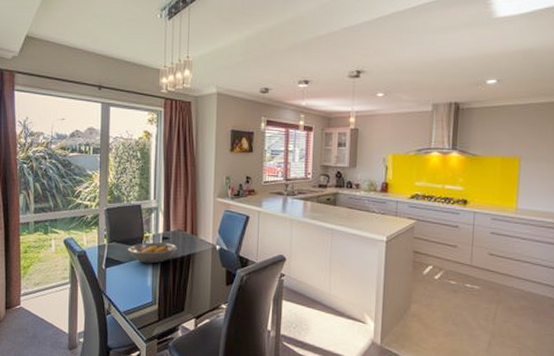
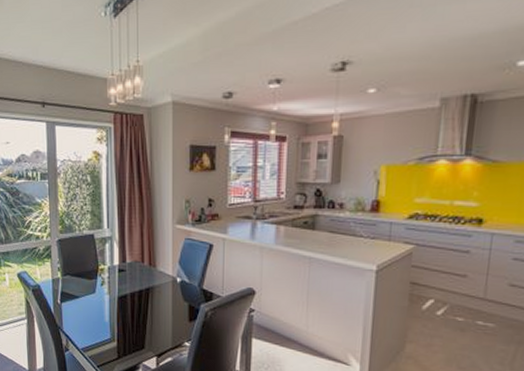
fruit bowl: present [128,242,177,264] -> none [83,275,134,298]

